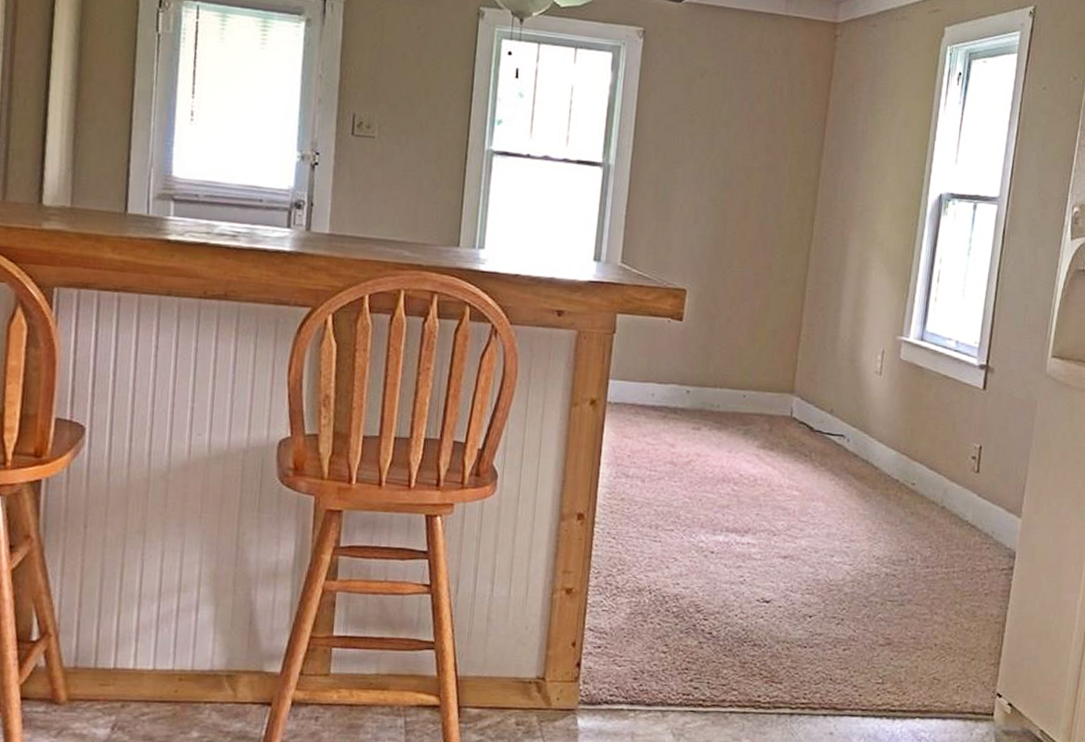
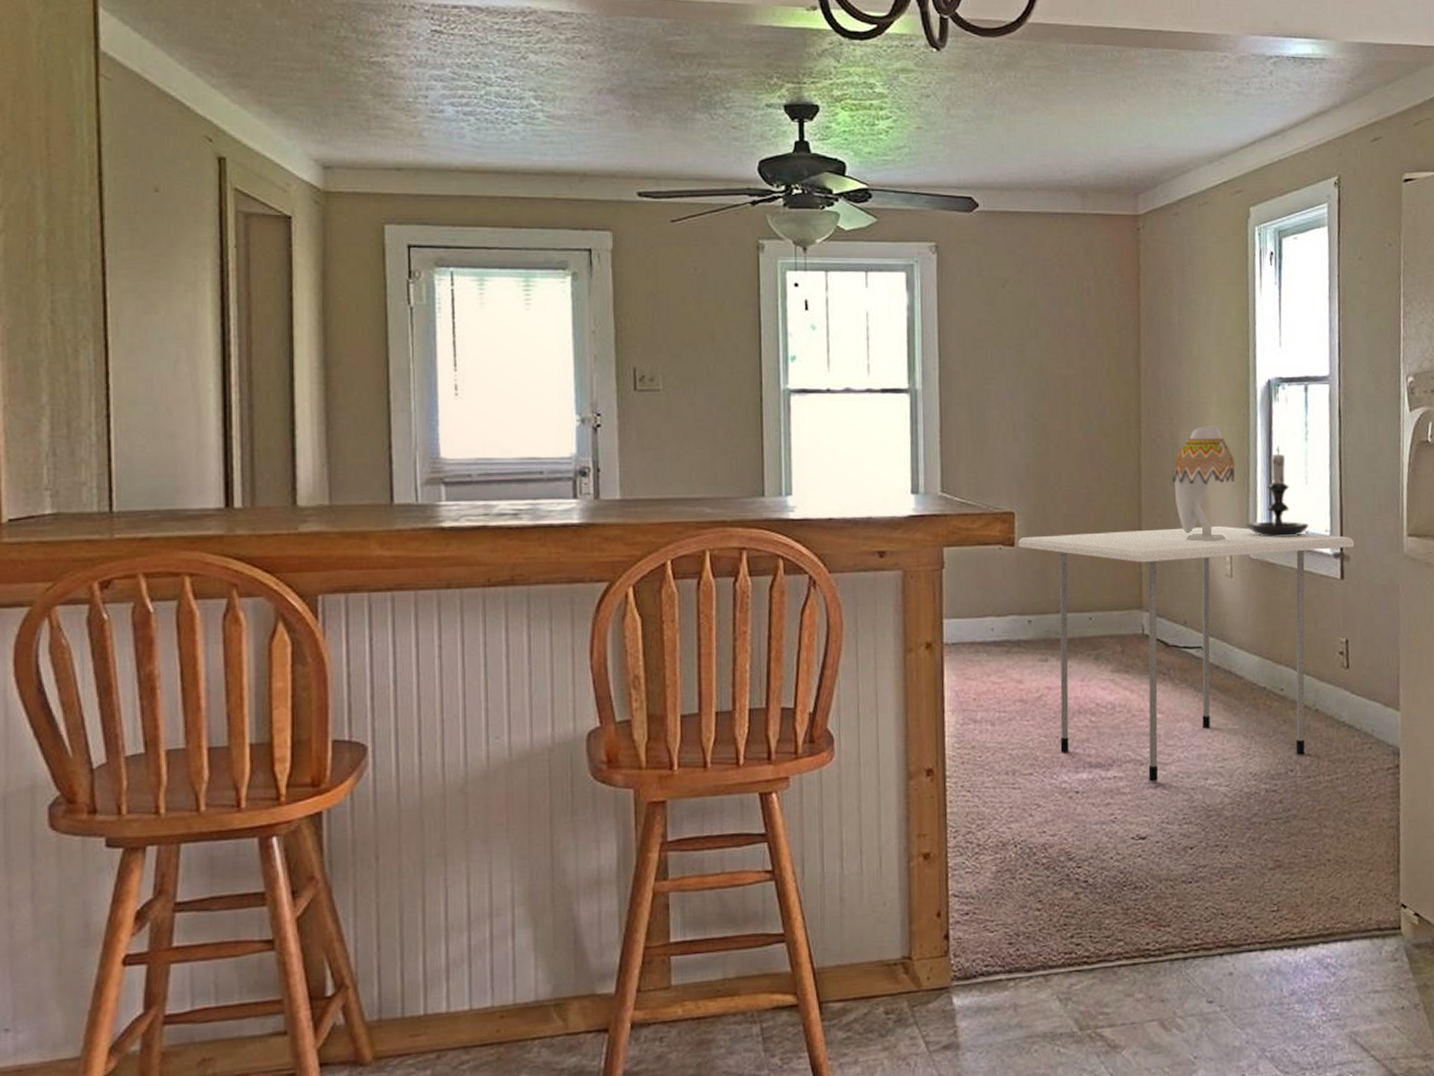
dining table: none [686,313,1001,552] -> present [1018,525,1355,782]
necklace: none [837,230,898,340] -> present [1172,426,1235,542]
candle holder: none [900,260,960,344] -> present [1246,448,1309,537]

